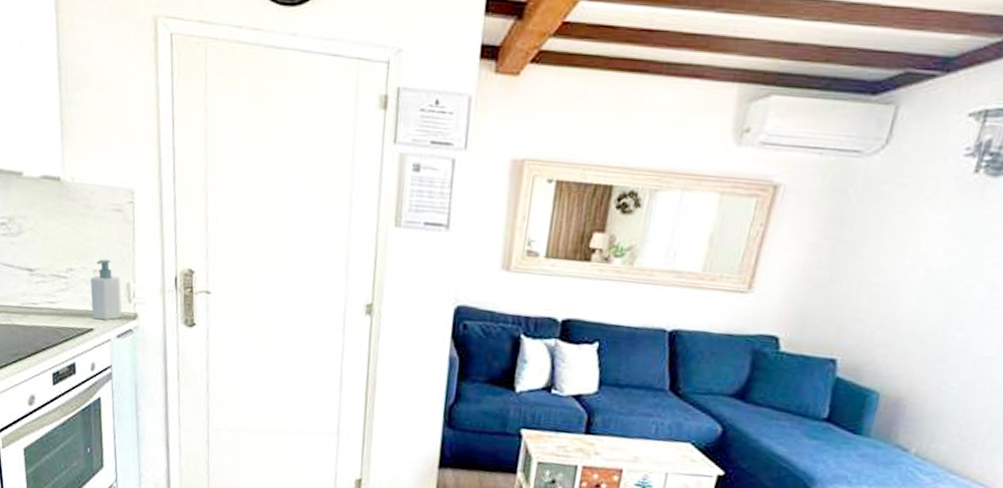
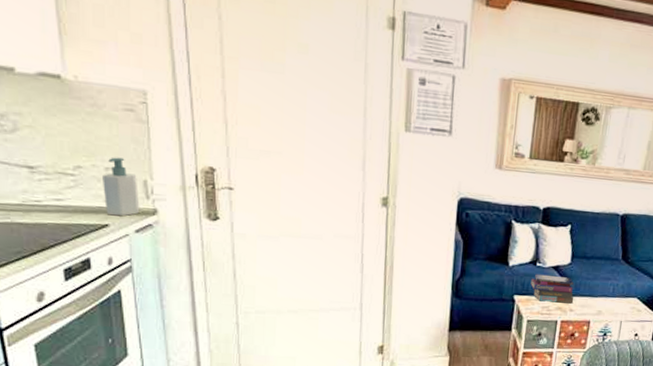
books: none [543,403,601,445] -> present [530,274,574,304]

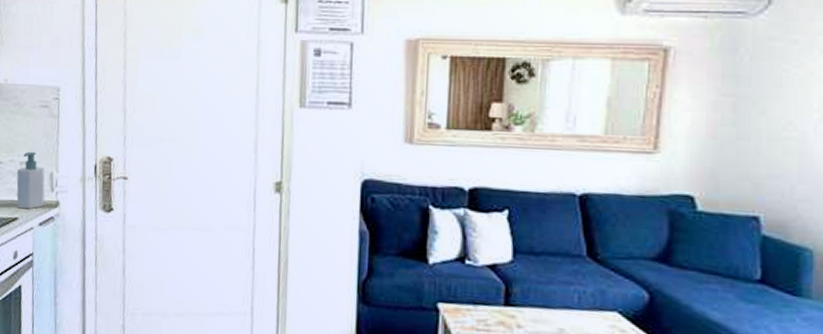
books: present [530,274,574,304] -> none [459,274,522,317]

